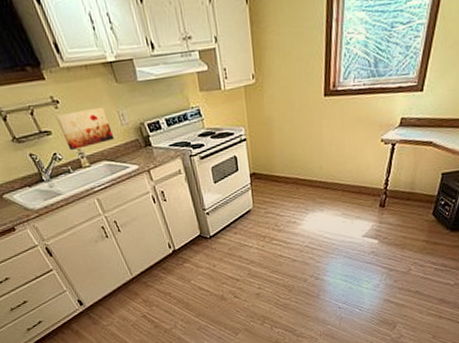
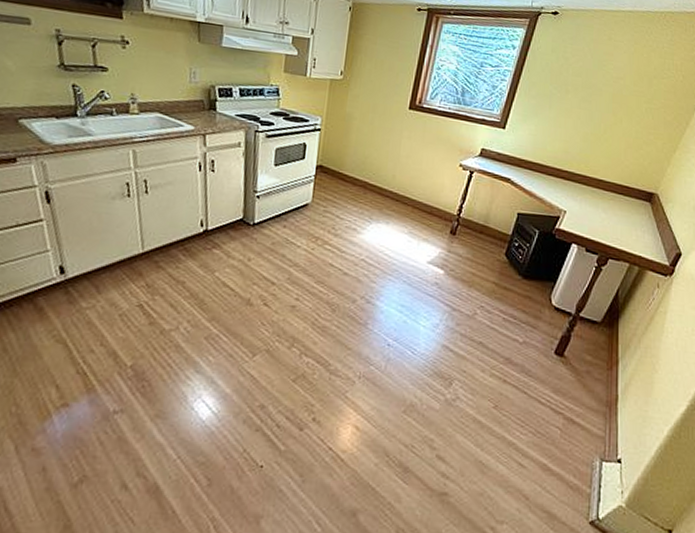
wall art: present [55,107,115,151] -> none [118,54,178,95]

